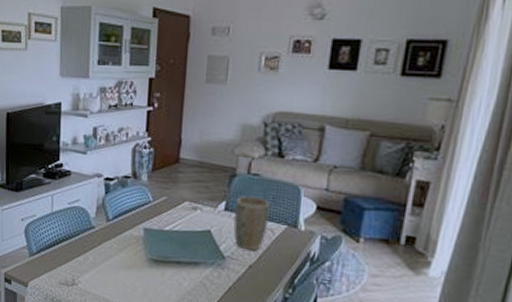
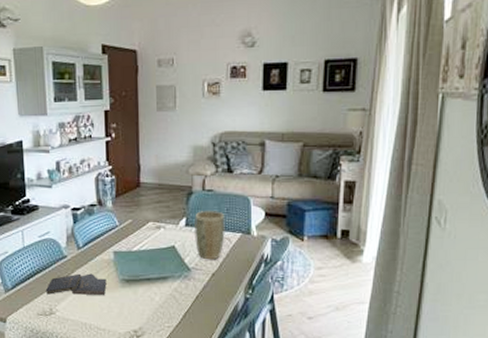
book: none [69,246,134,274] -> present [45,273,107,296]

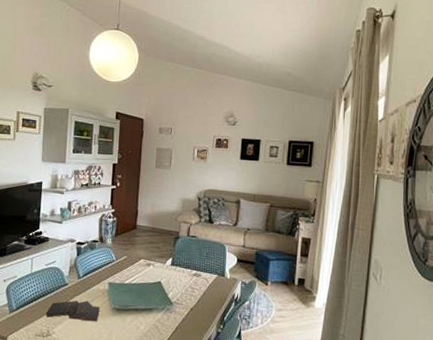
plant pot: present [193,211,225,260] -> none [177,253,204,297]

